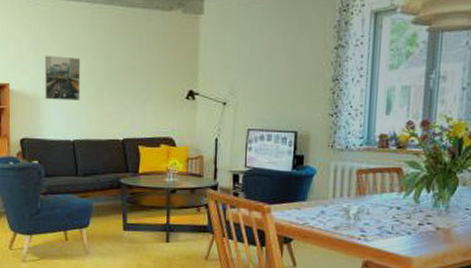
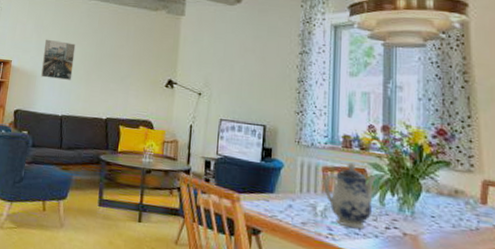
teapot: none [357,163,413,227] -> present [324,162,377,229]

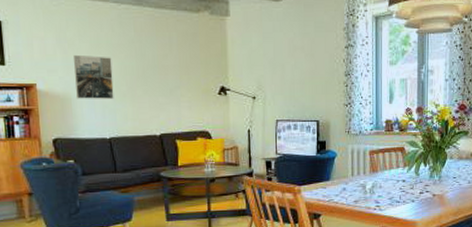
teapot: present [324,162,377,229] -> none [371,144,413,197]

